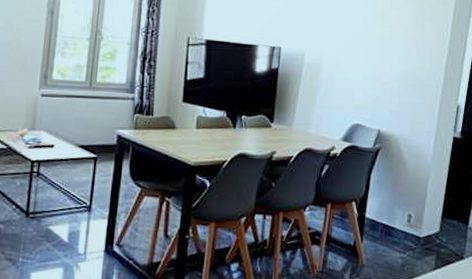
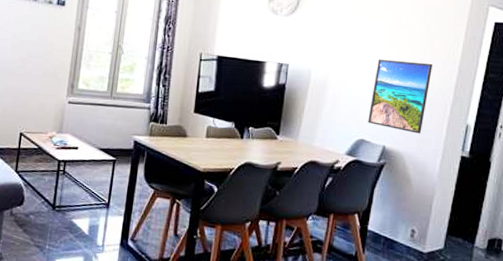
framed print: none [362,40,423,116] -> present [368,59,432,134]

